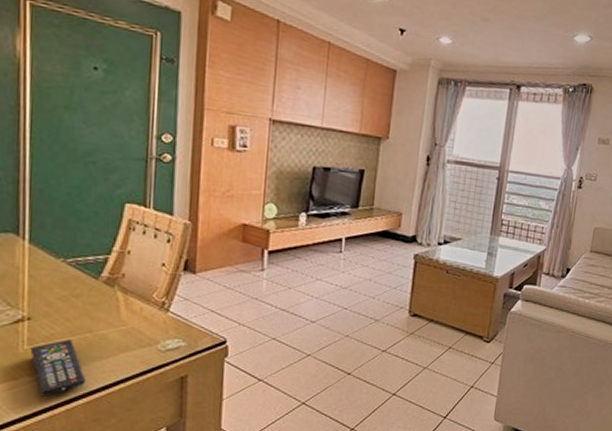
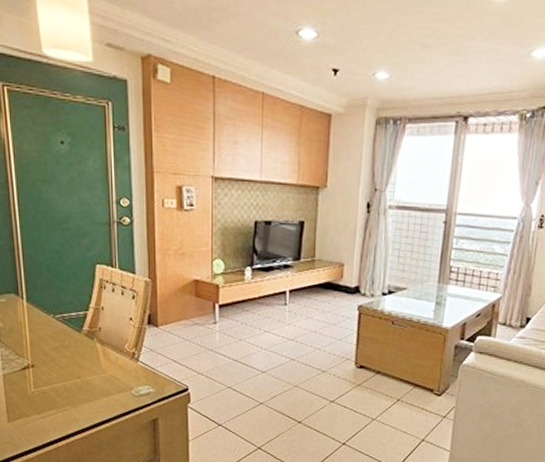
remote control: present [30,339,86,397] -> none [36,384,80,432]

